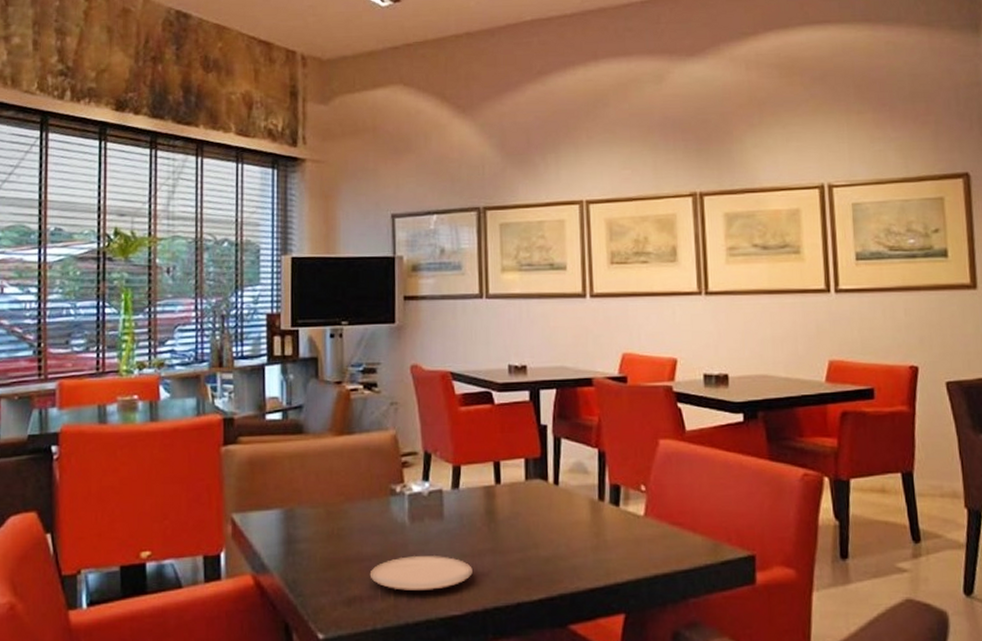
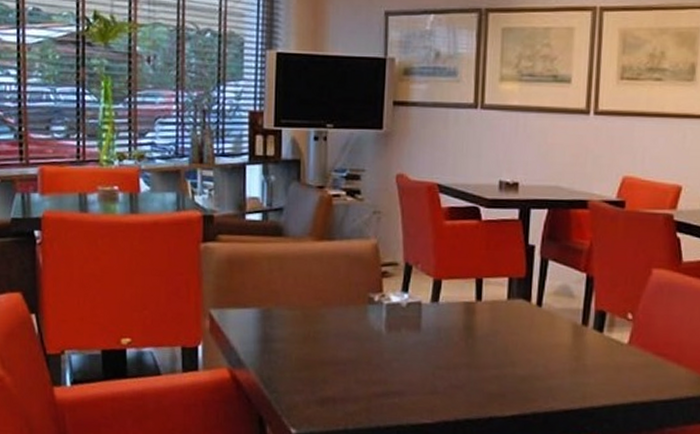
plate: present [369,556,473,592] -> none [343,364,447,398]

